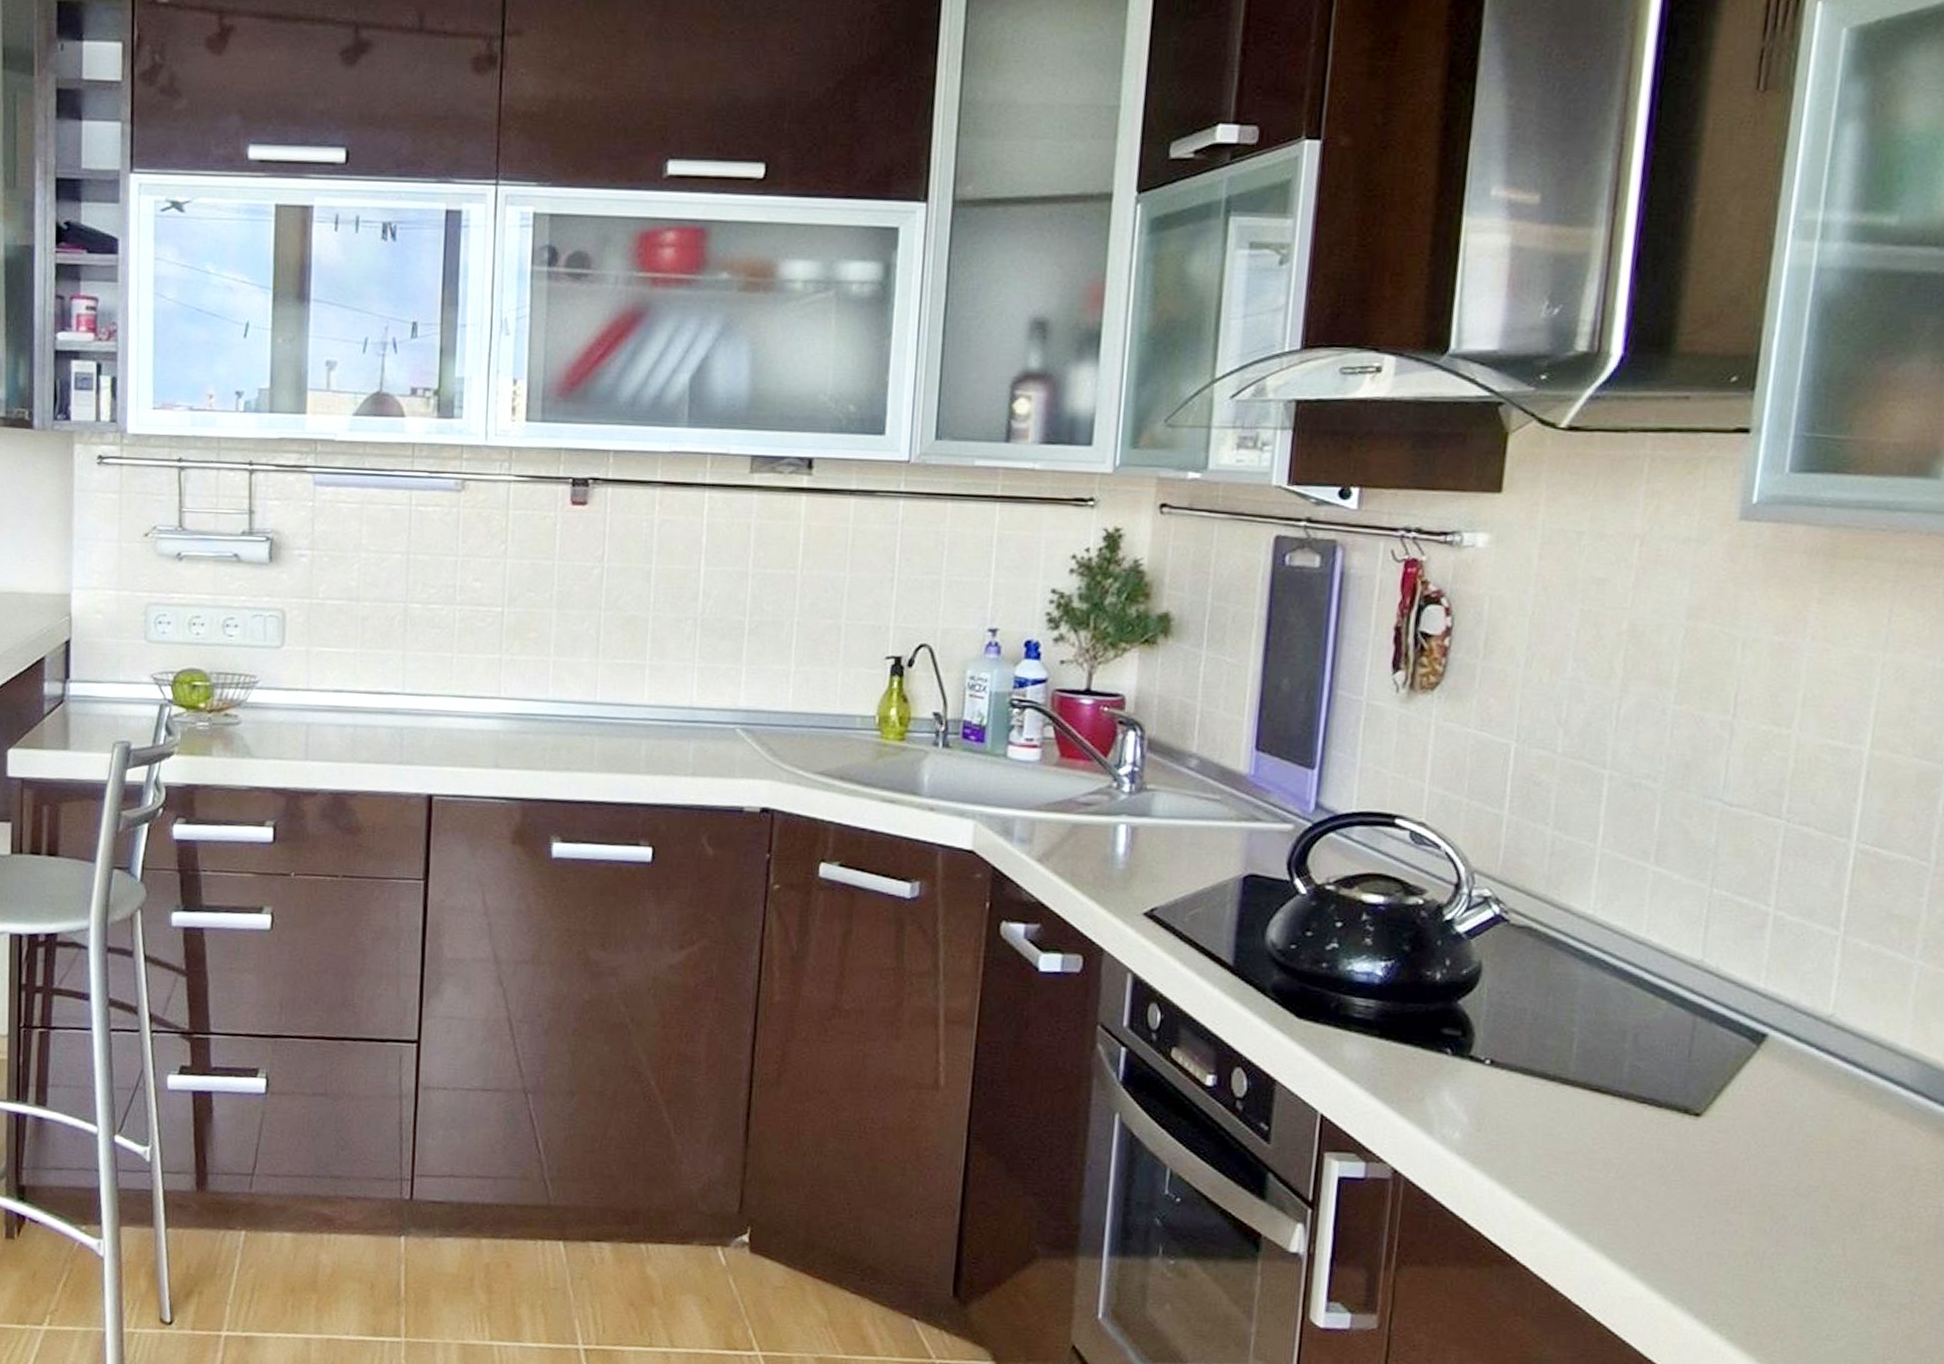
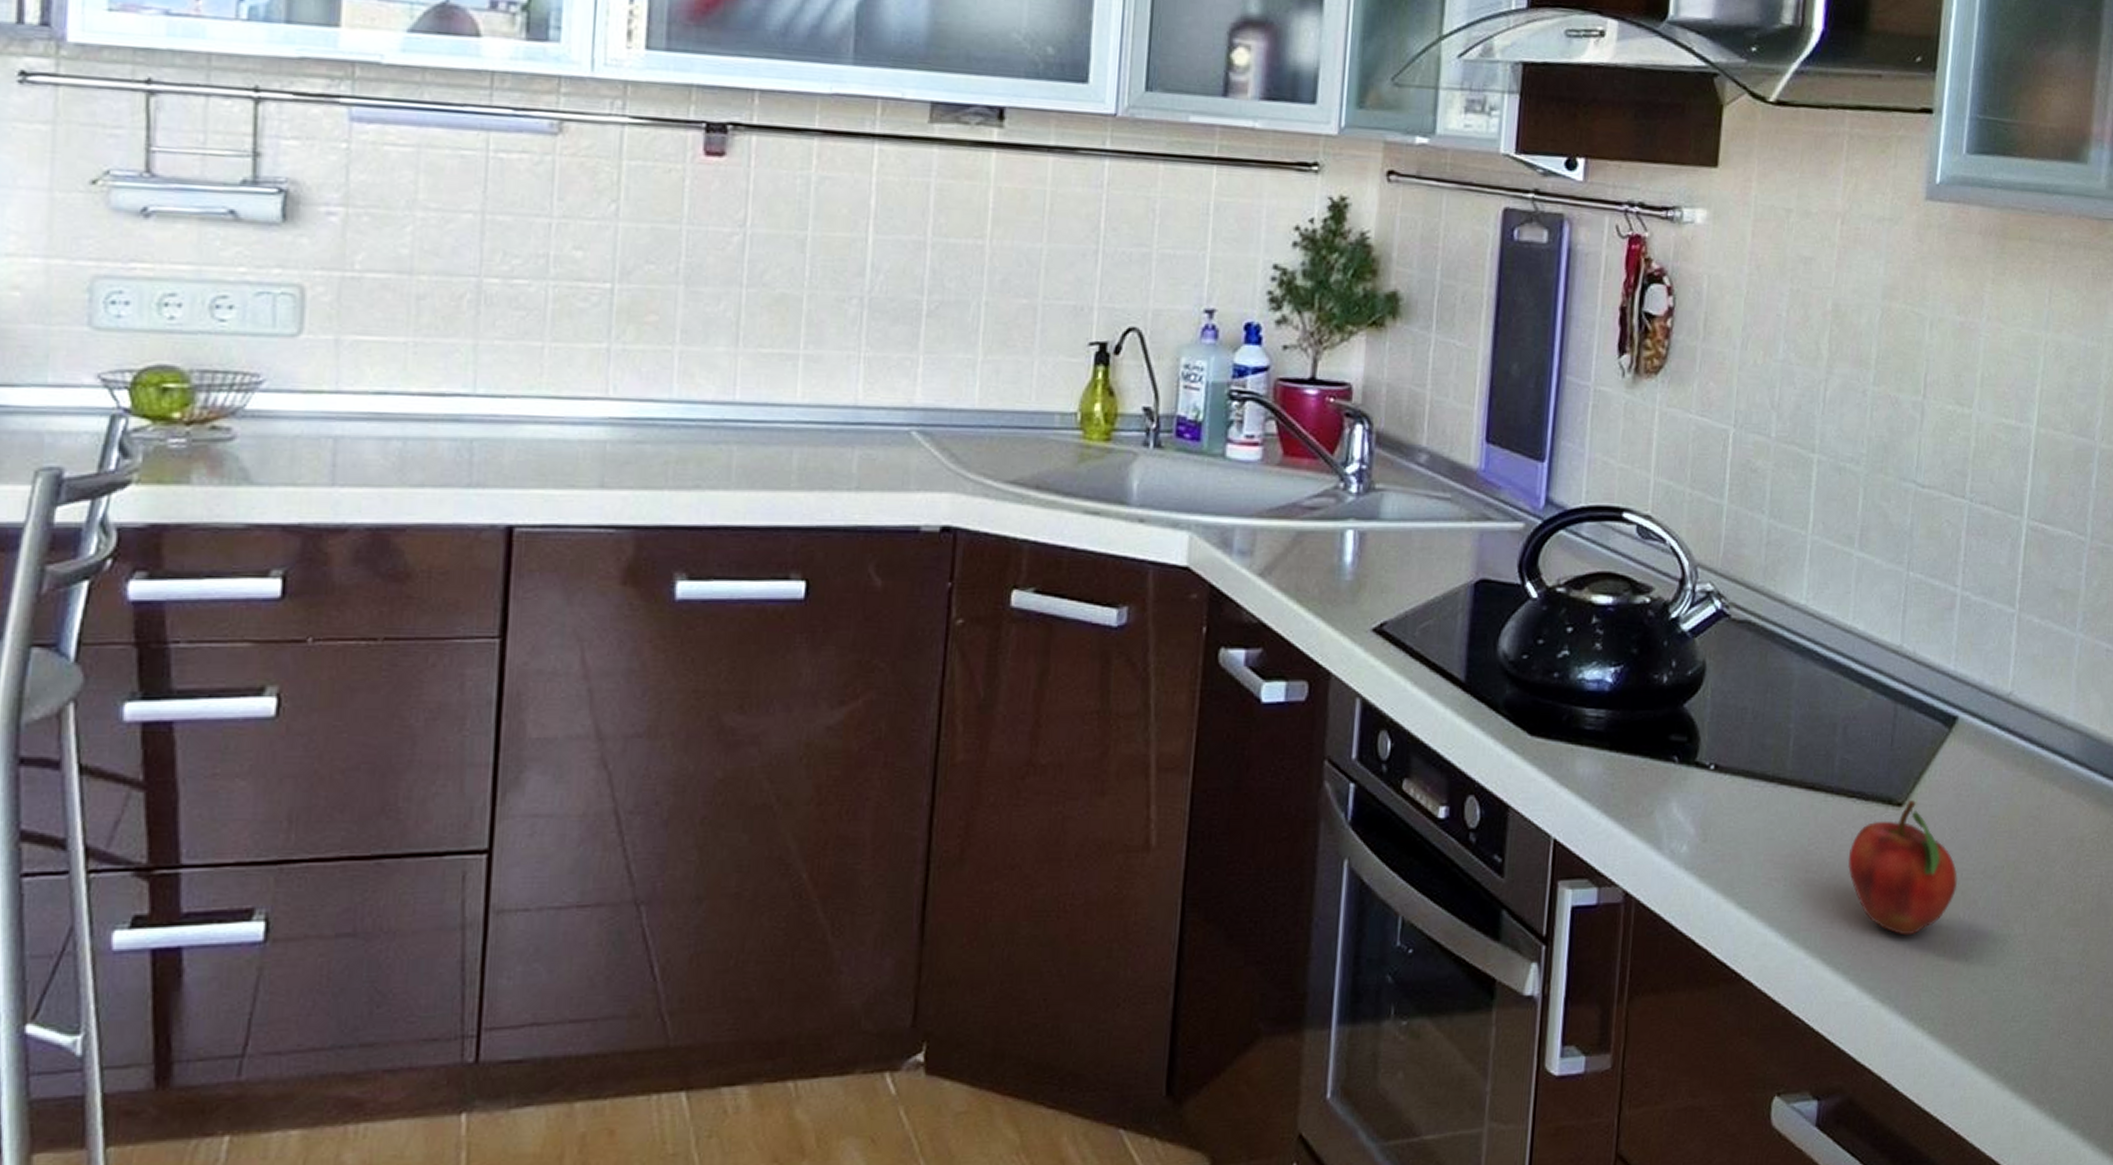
fruit: none [1637,1111,1765,1243] -> present [1848,800,1958,936]

